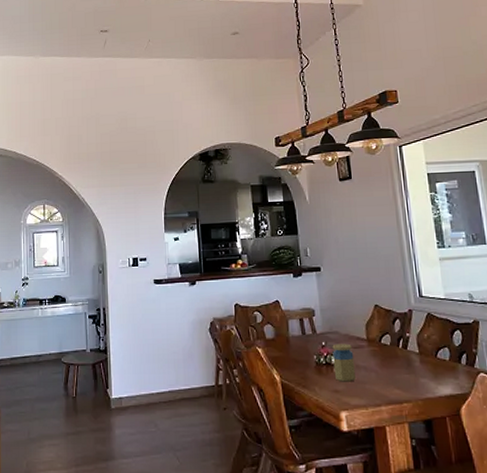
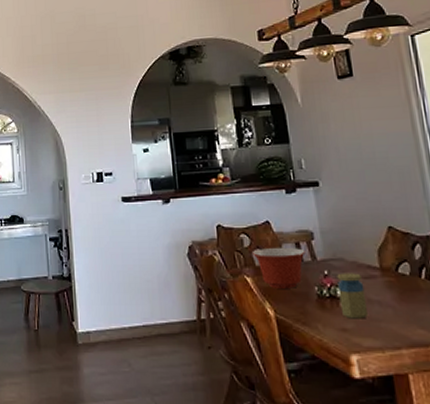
mixing bowl: none [264,322,308,357] -> present [253,247,306,288]

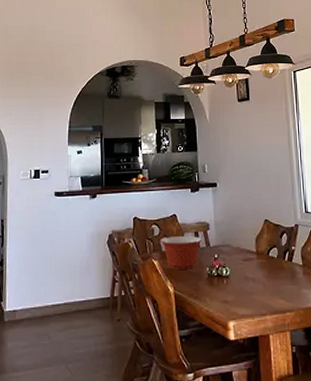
jar: present [337,273,368,319] -> none [224,256,244,293]

